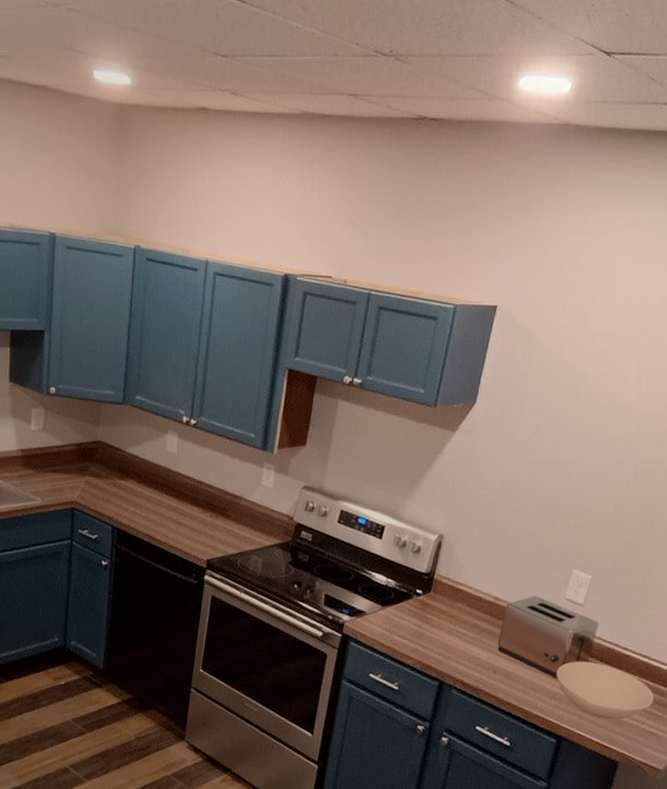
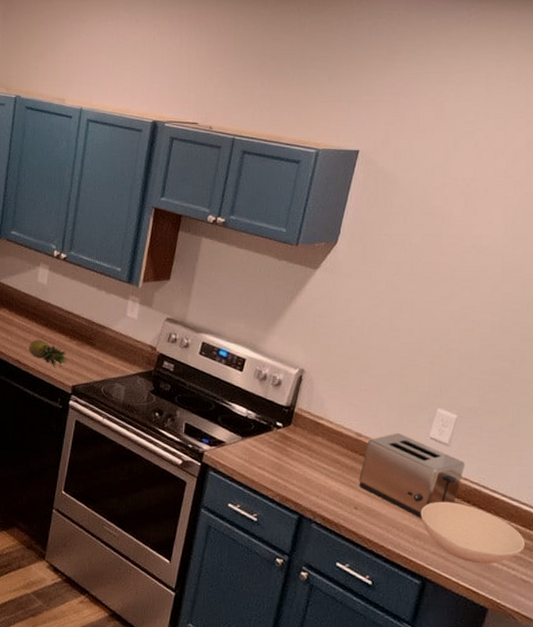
fruit: none [160,512,201,542] -> present [29,339,68,368]

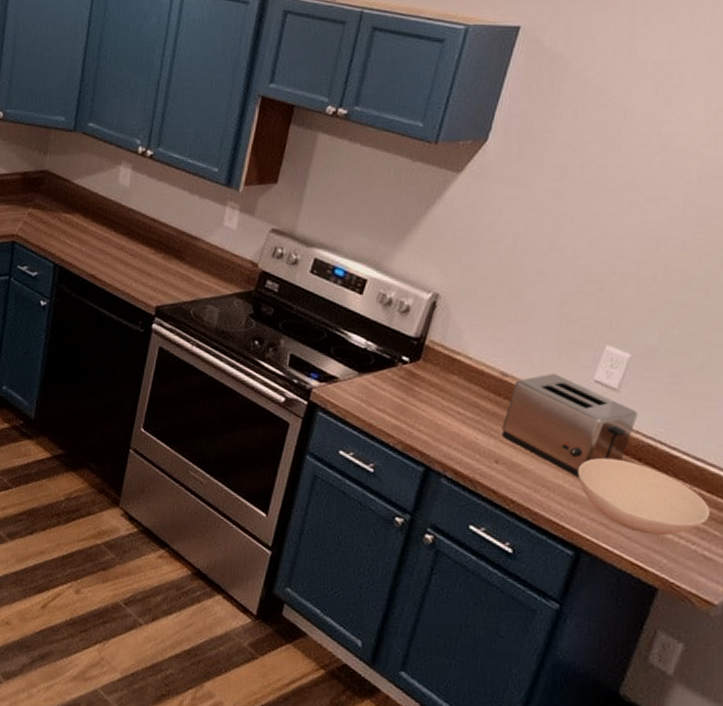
fruit: present [29,339,68,368] -> none [106,251,152,285]

